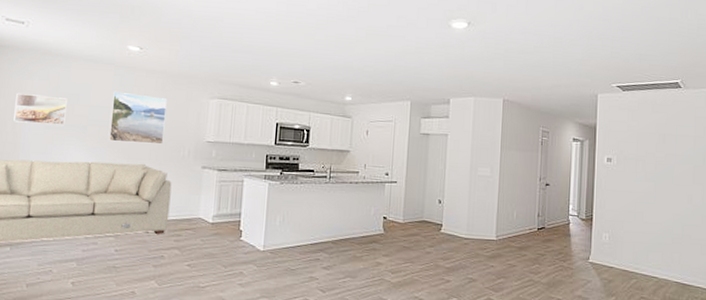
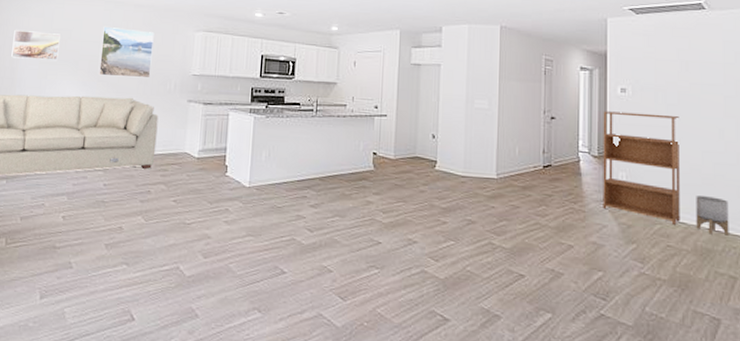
bookshelf: none [588,178,655,279] -> present [603,111,680,225]
planter: none [666,253,693,287] -> present [696,196,729,236]

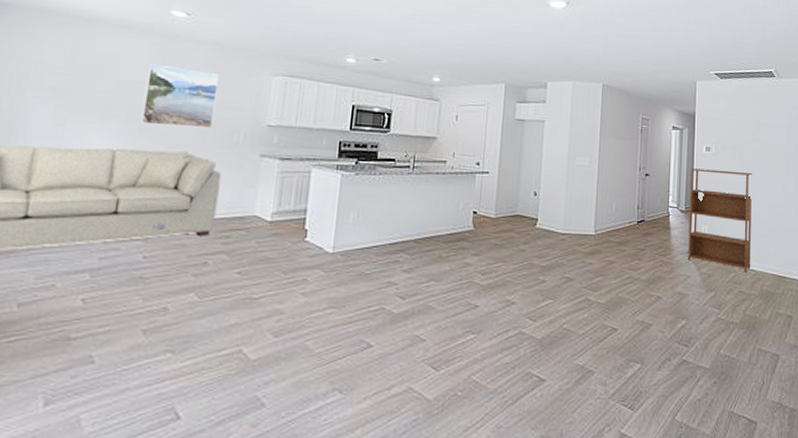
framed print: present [11,29,61,60] -> none [11,61,88,104]
planter: present [696,196,729,236] -> none [763,245,788,279]

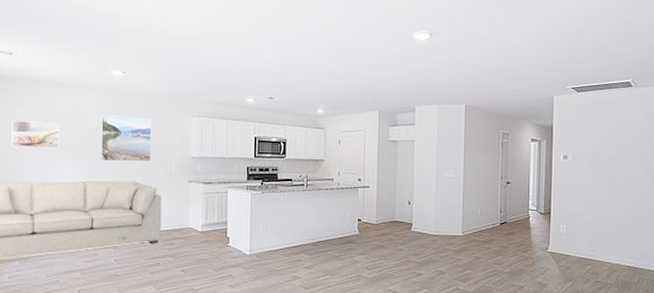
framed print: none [11,61,88,104] -> present [11,119,59,148]
bookshelf: present [688,168,752,272] -> none [547,175,609,264]

